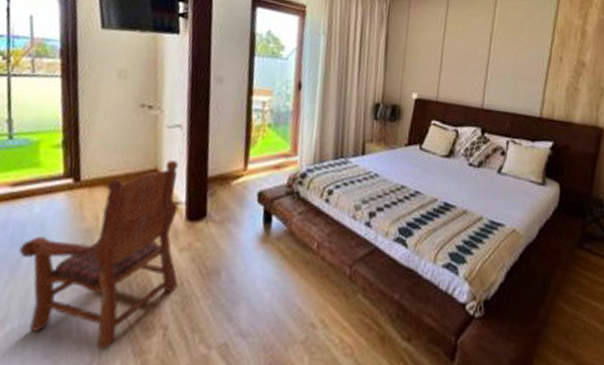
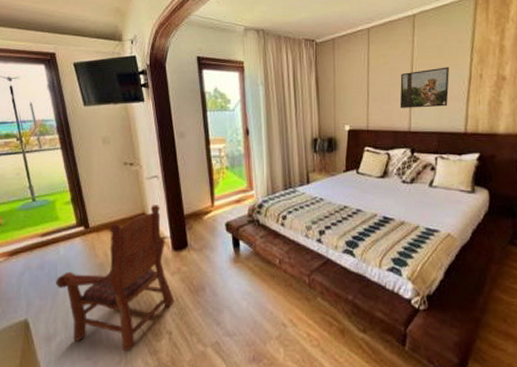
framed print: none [474,43,530,87] -> present [400,67,450,108]

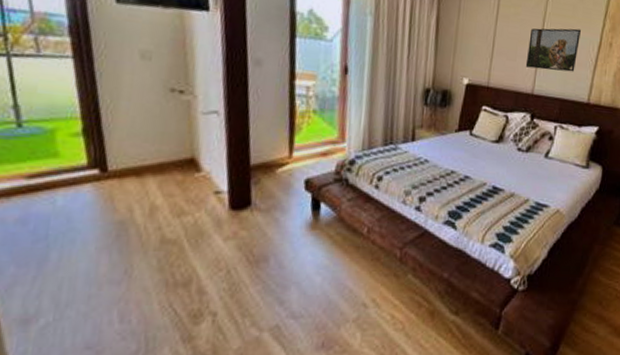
armchair: present [55,205,175,352] -> none [45,148,225,338]

